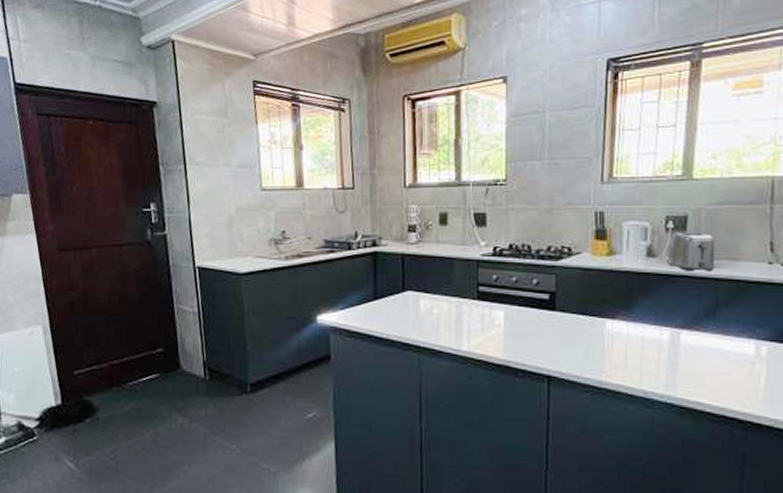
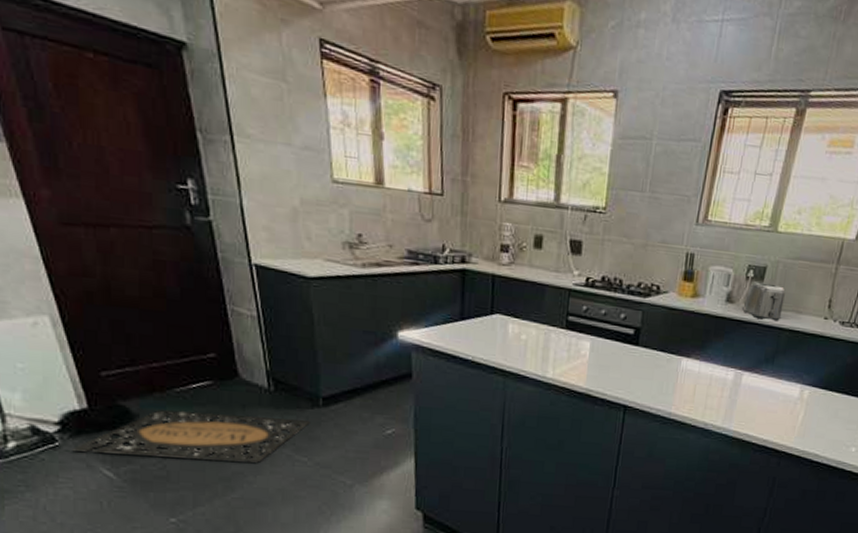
doormat: none [46,402,239,451] -> present [72,410,310,463]

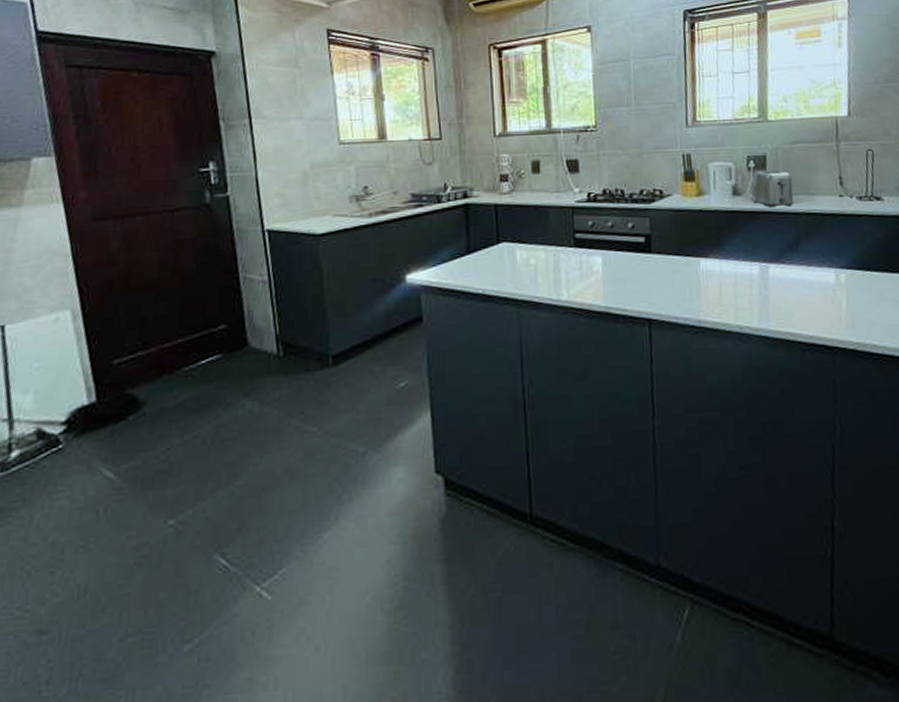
doormat: present [72,410,310,463] -> none [75,384,320,452]

